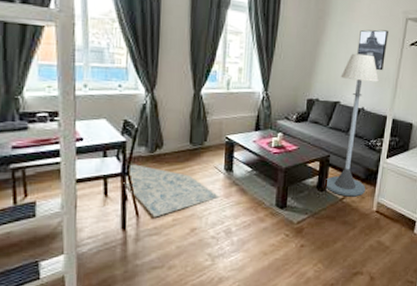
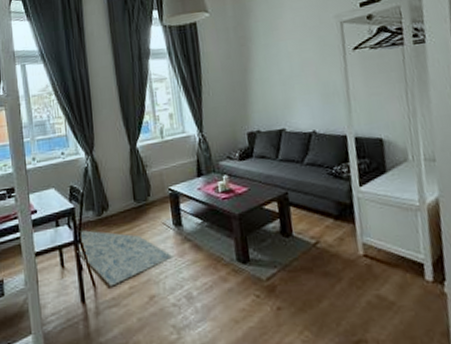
floor lamp: present [324,53,379,197] -> none [279,70,344,241]
wall art: present [357,29,388,71] -> none [289,40,328,86]

